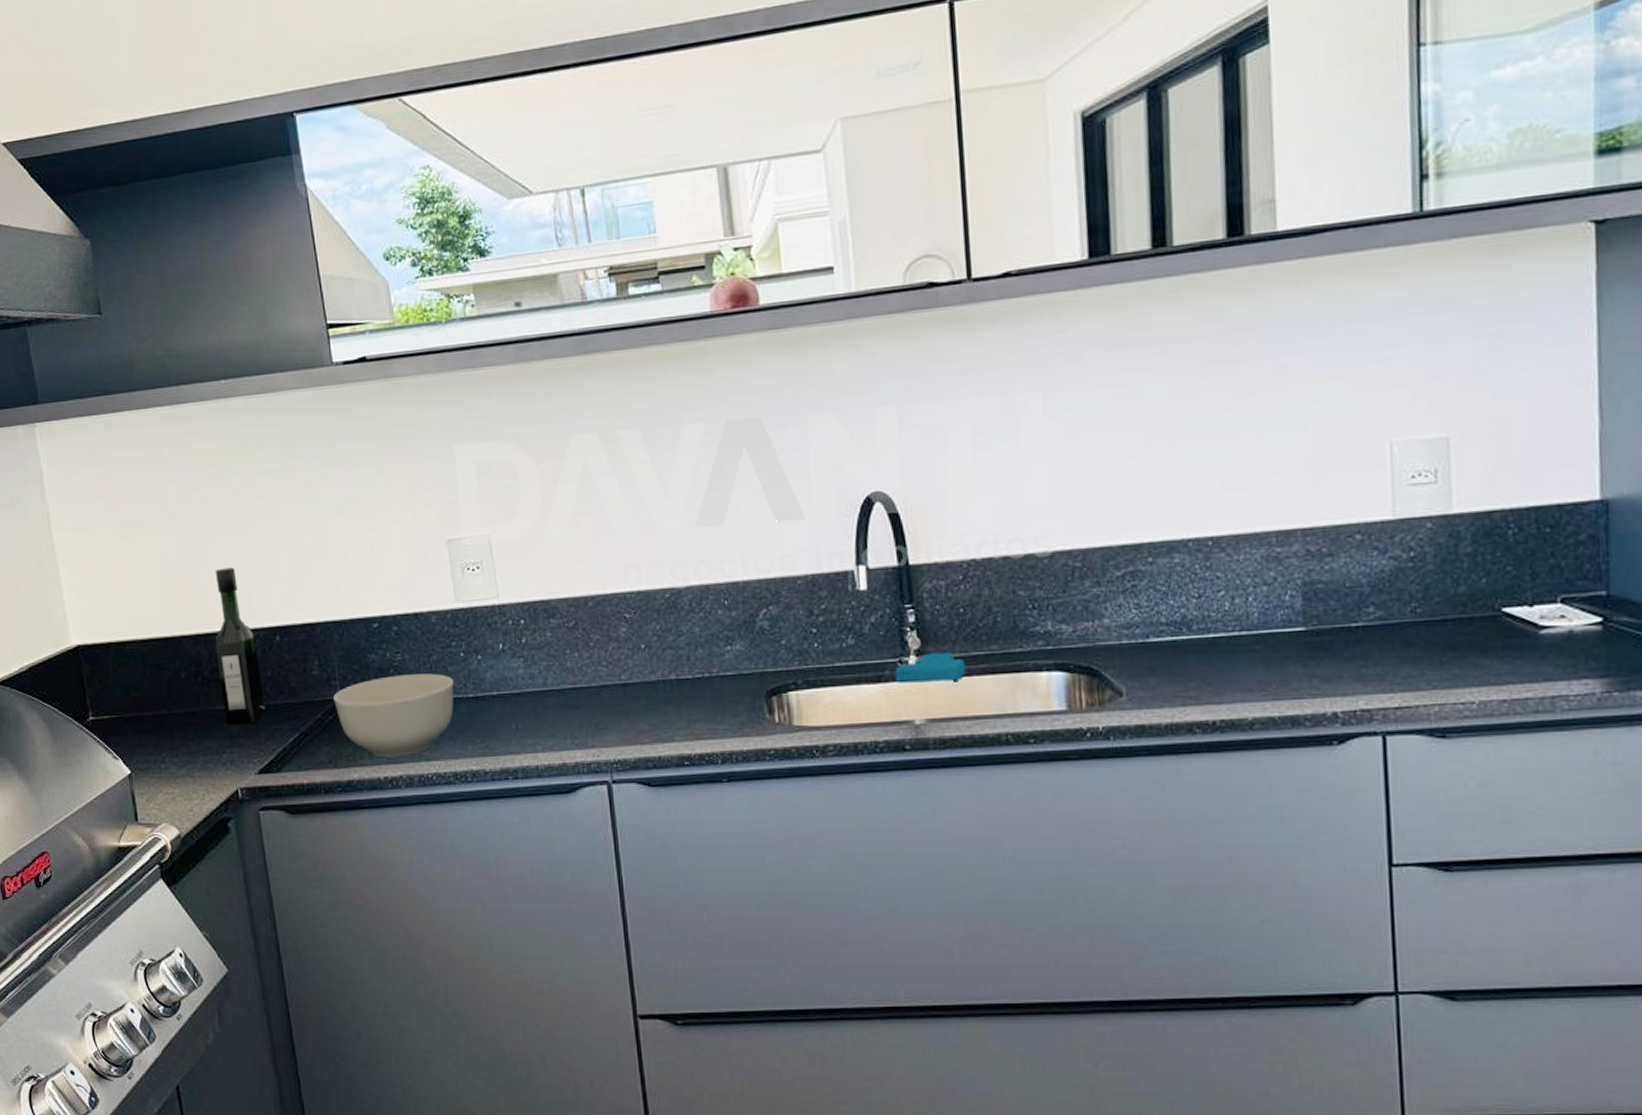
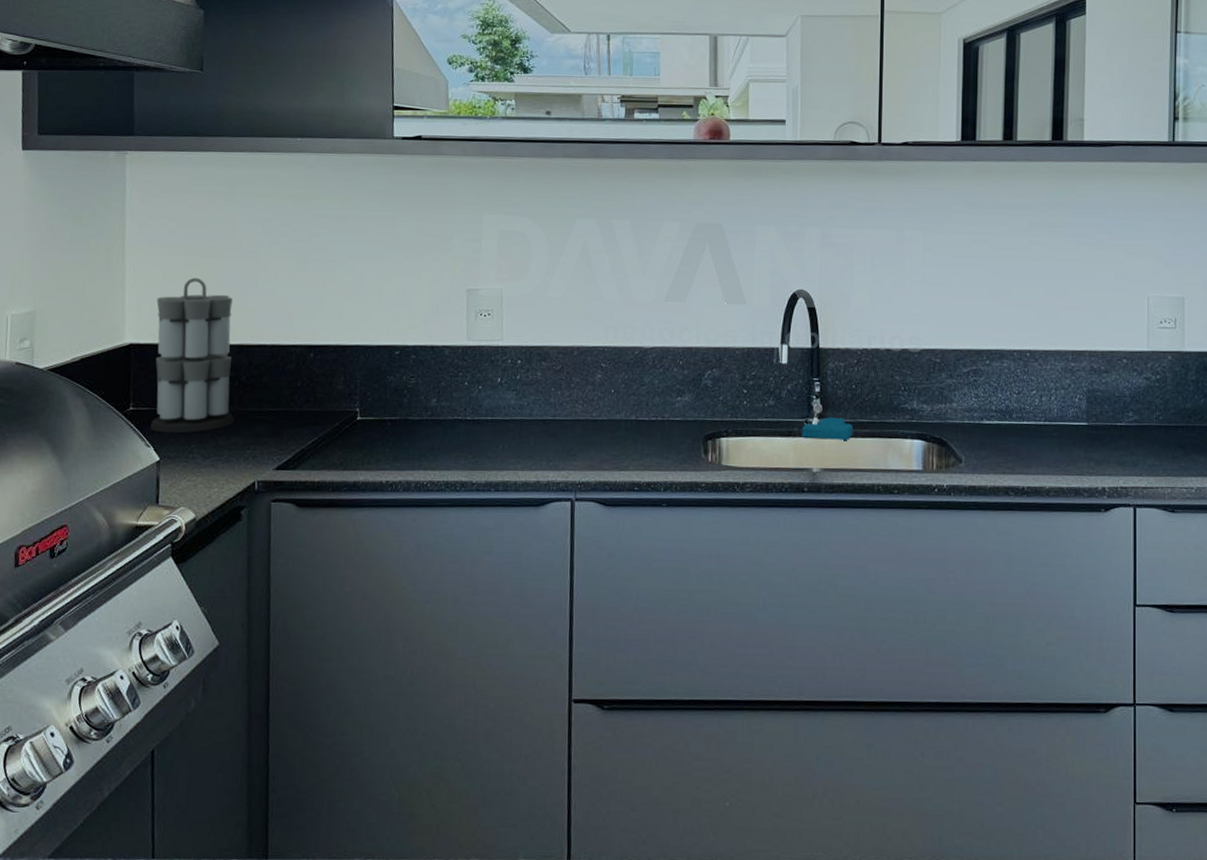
spice rack: none [97,562,205,743] -> present [150,277,235,434]
bottle: present [215,567,266,726] -> none [254,291,292,426]
bowl: present [333,673,454,758] -> none [352,396,456,465]

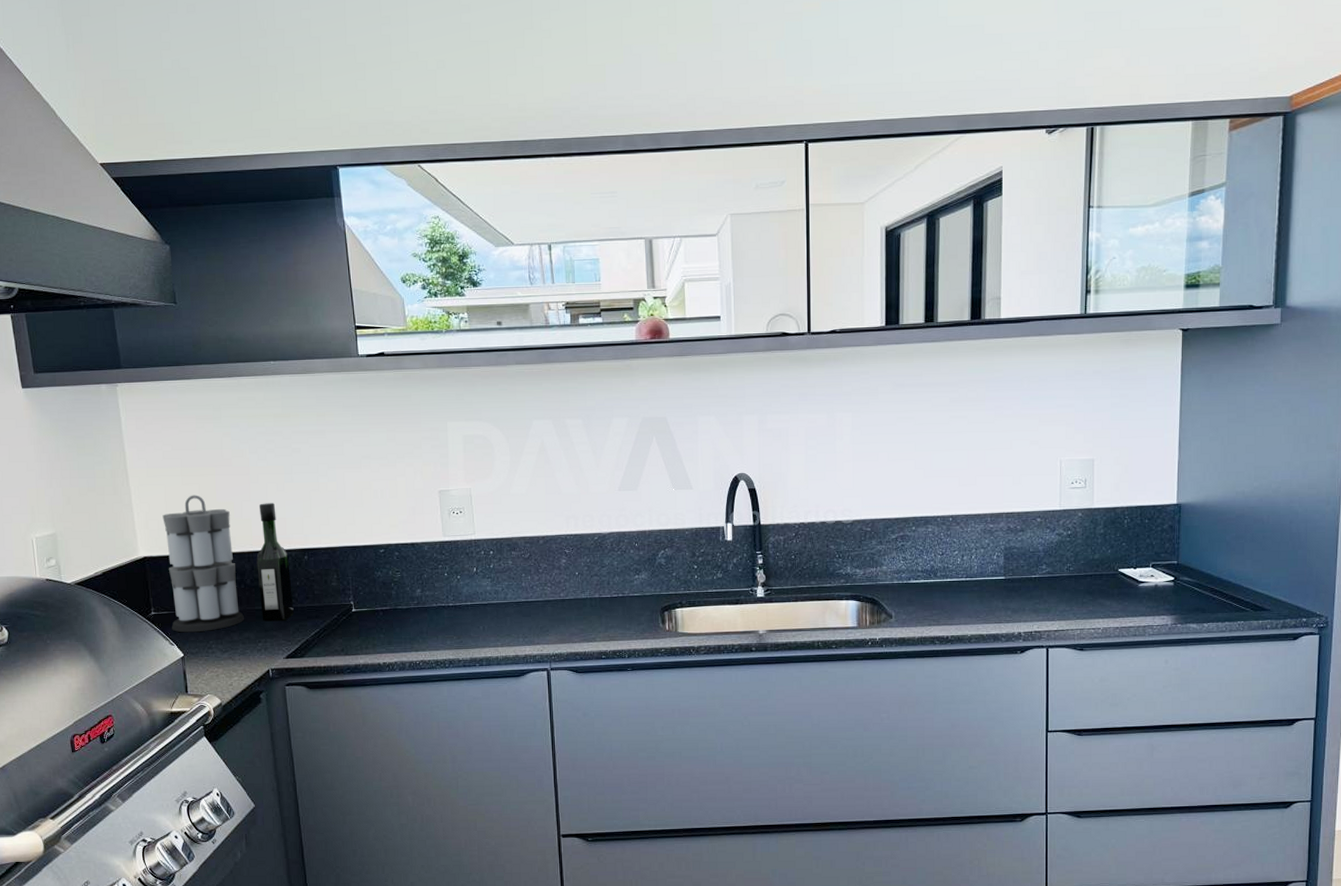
bottle: none [254,291,292,426] -> present [256,503,294,622]
sponge: present [802,417,854,440] -> none [748,585,794,605]

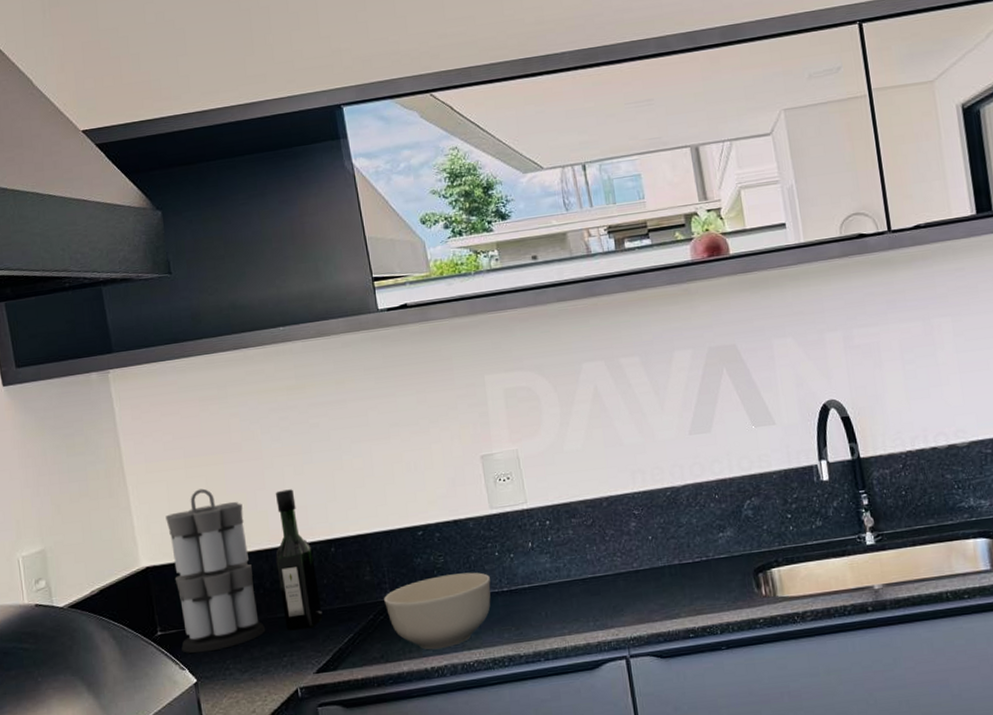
bowl: none [347,587,439,648] -> present [384,572,491,650]

